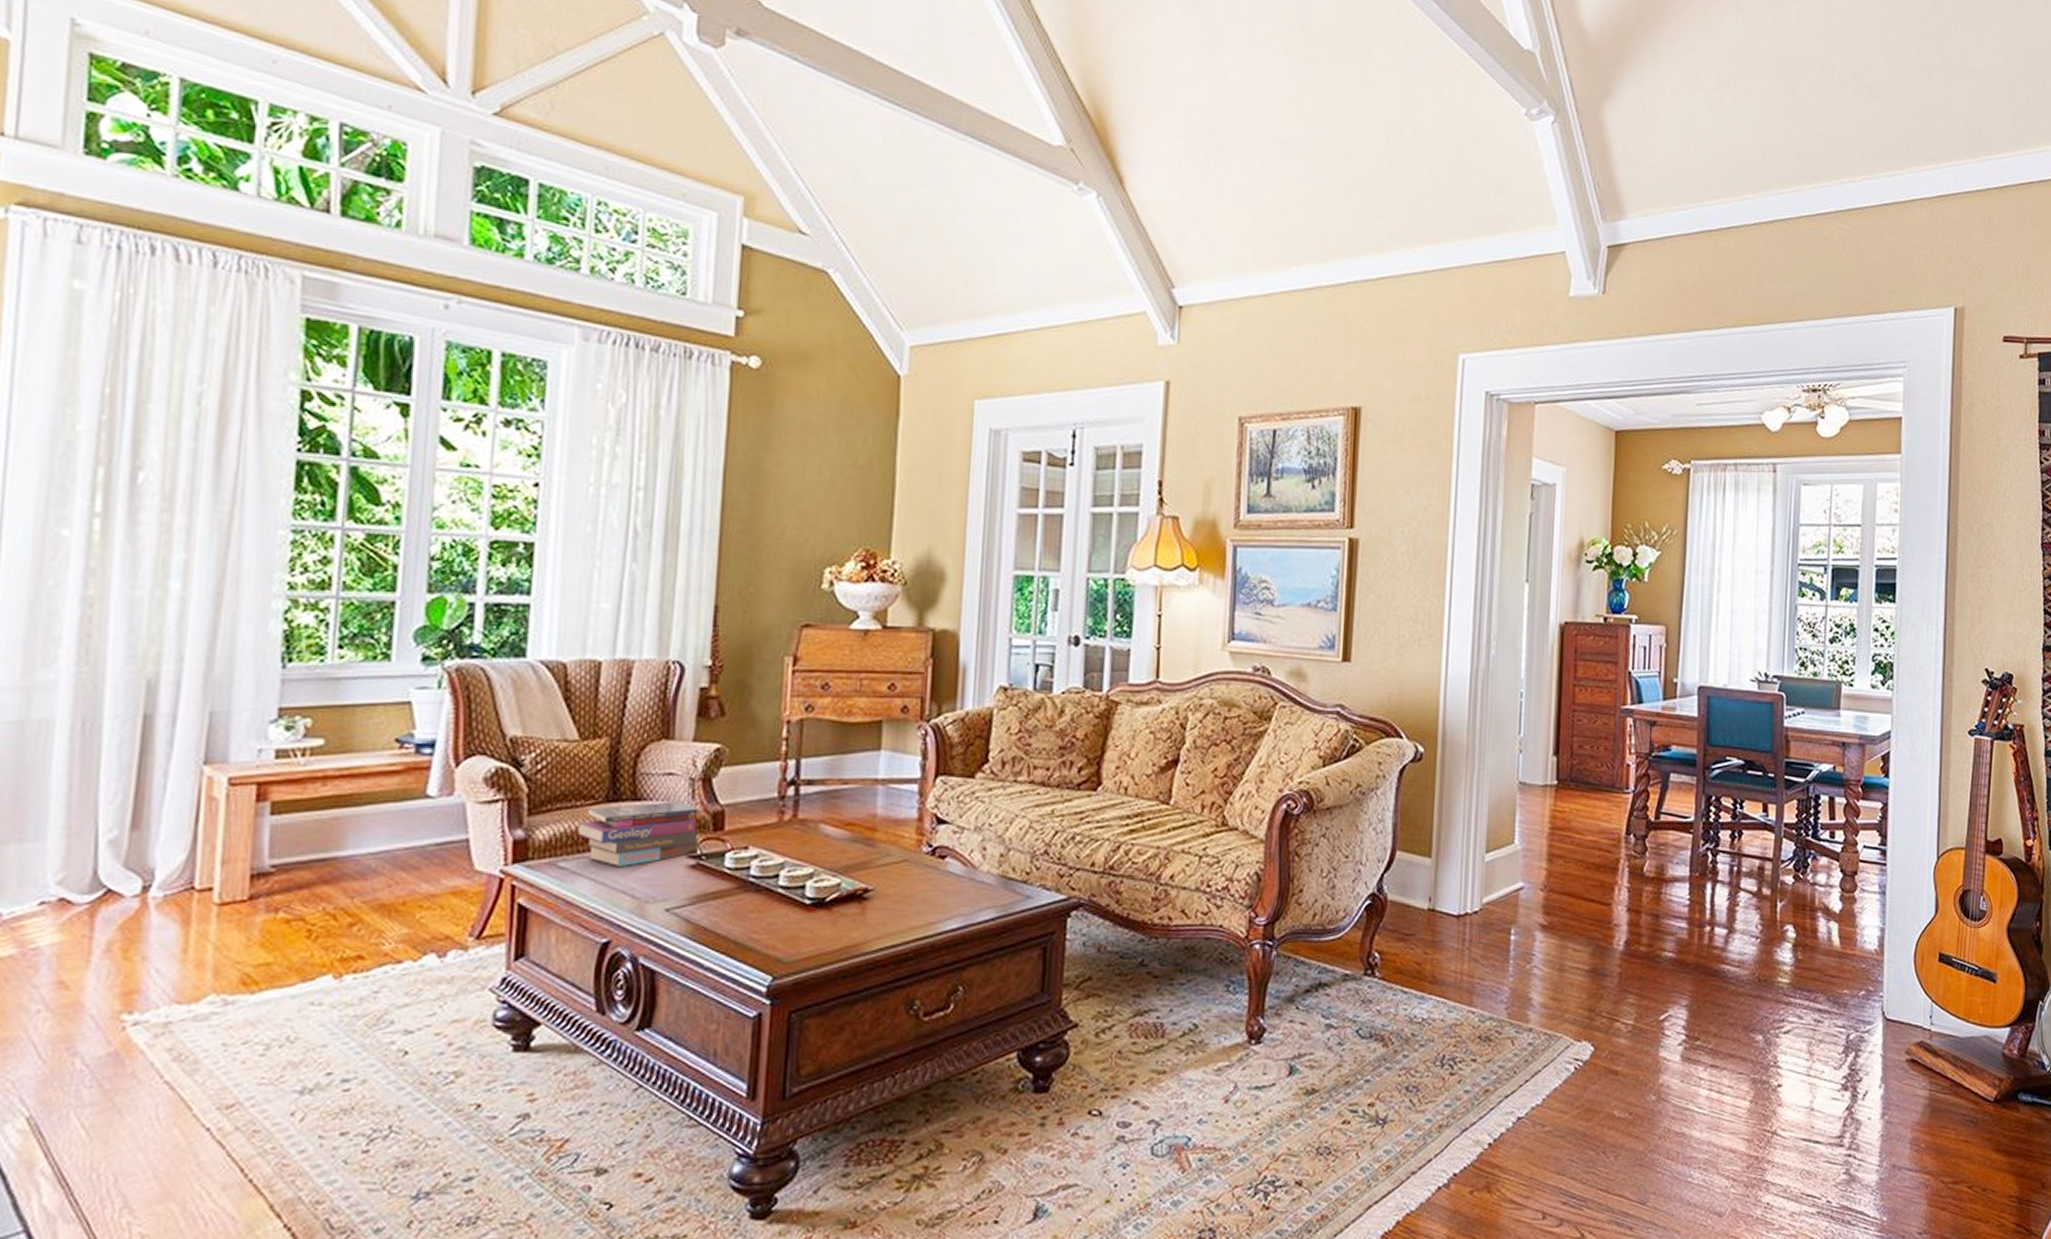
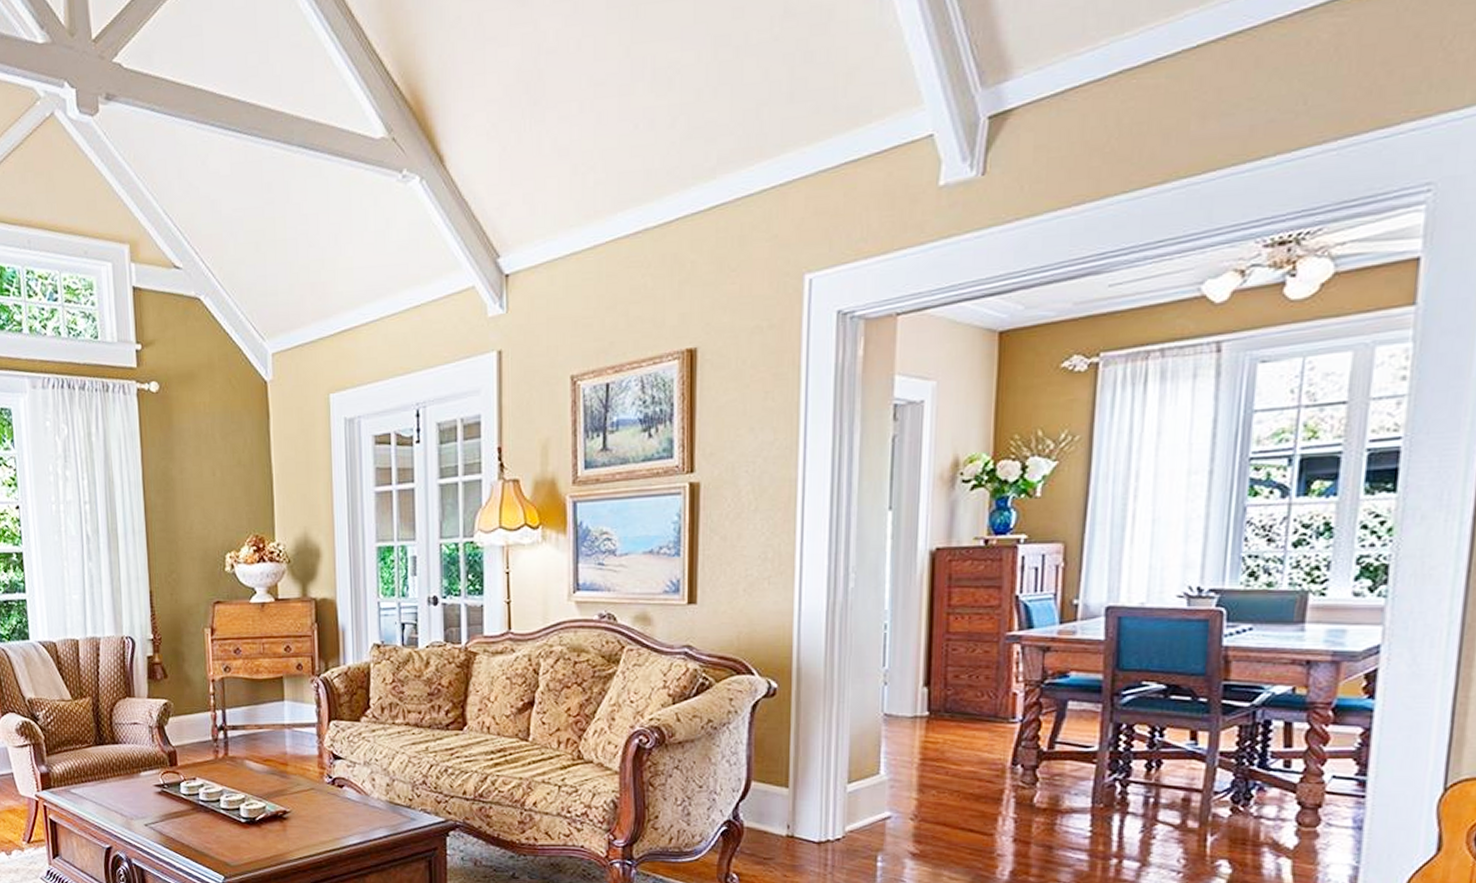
books: present [578,801,699,868] -> none [80,744,161,794]

